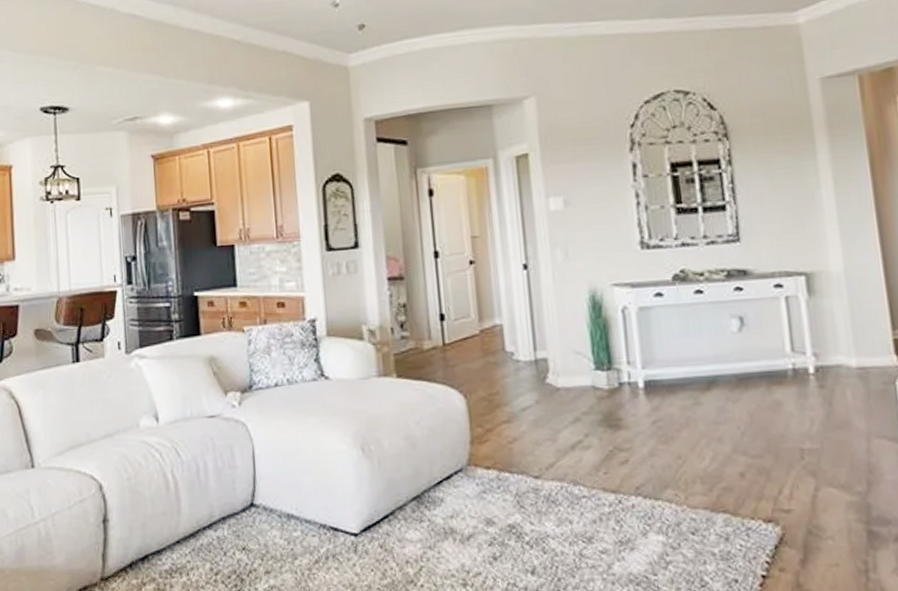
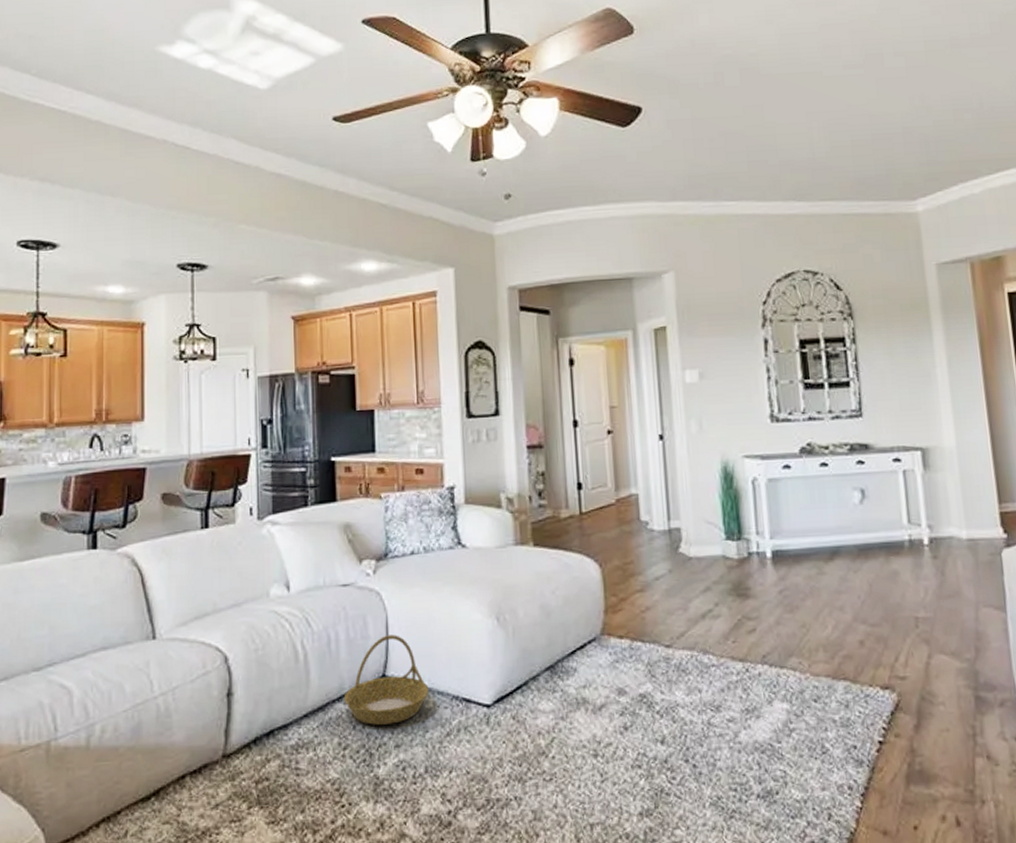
basket: none [213,464,297,552] -> present [343,634,429,725]

